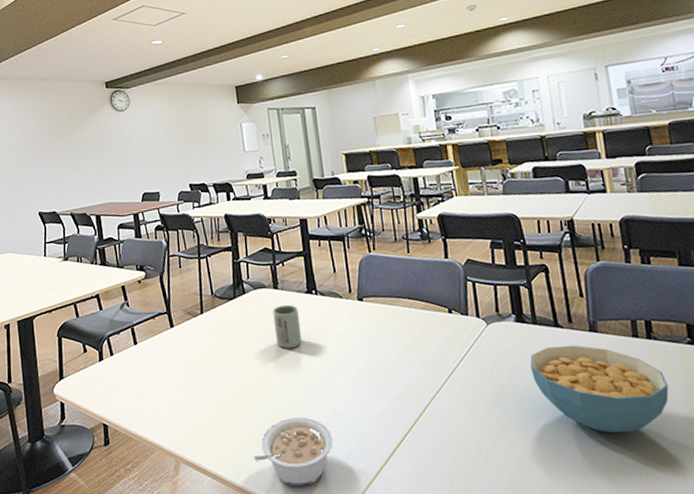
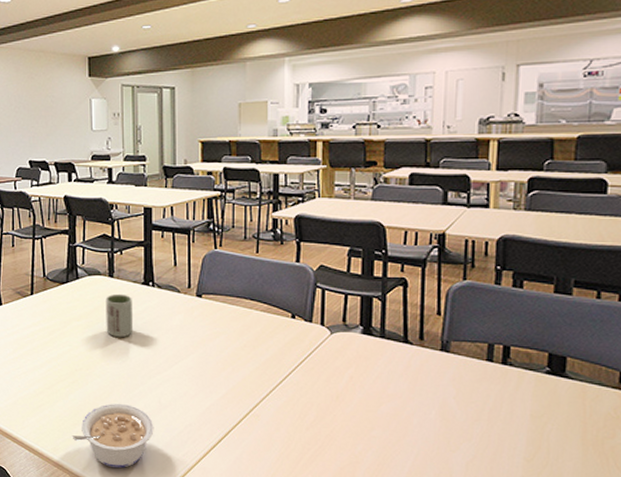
cereal bowl: present [529,345,669,433] -> none [369,362,515,453]

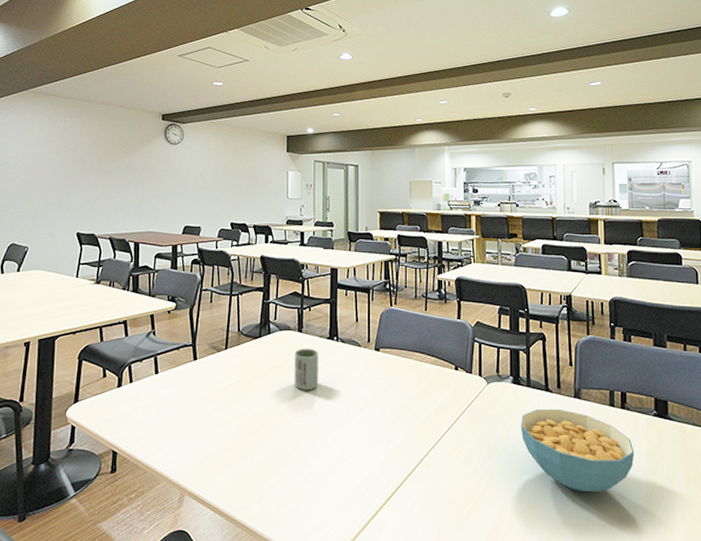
legume: present [72,403,154,469] -> none [257,457,336,526]
cereal bowl: none [369,362,515,453] -> present [520,408,635,492]

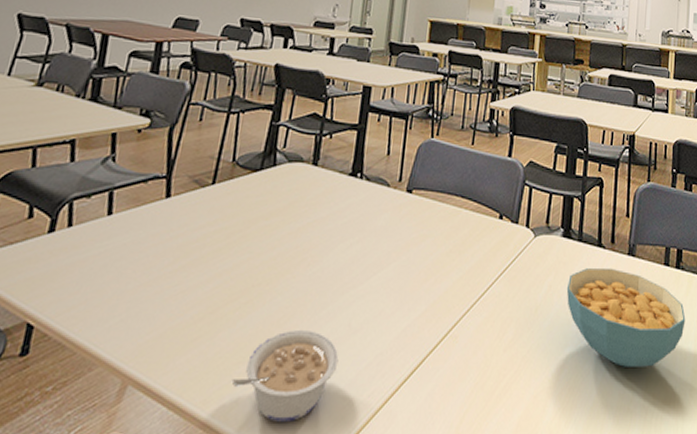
legume: none [257,457,336,526] -> present [231,329,339,423]
cup: present [294,348,319,391] -> none [299,186,335,242]

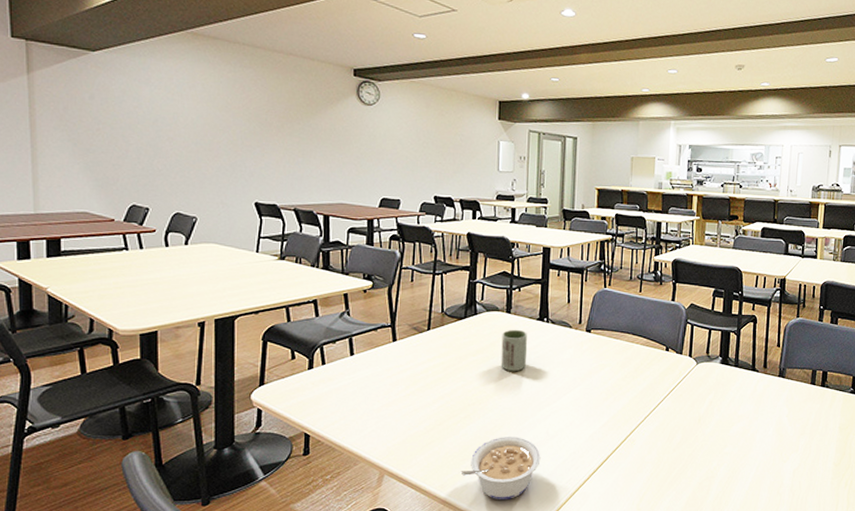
cup: none [299,186,335,242] -> present [500,329,528,372]
cereal bowl: present [566,267,686,367] -> none [725,387,829,462]

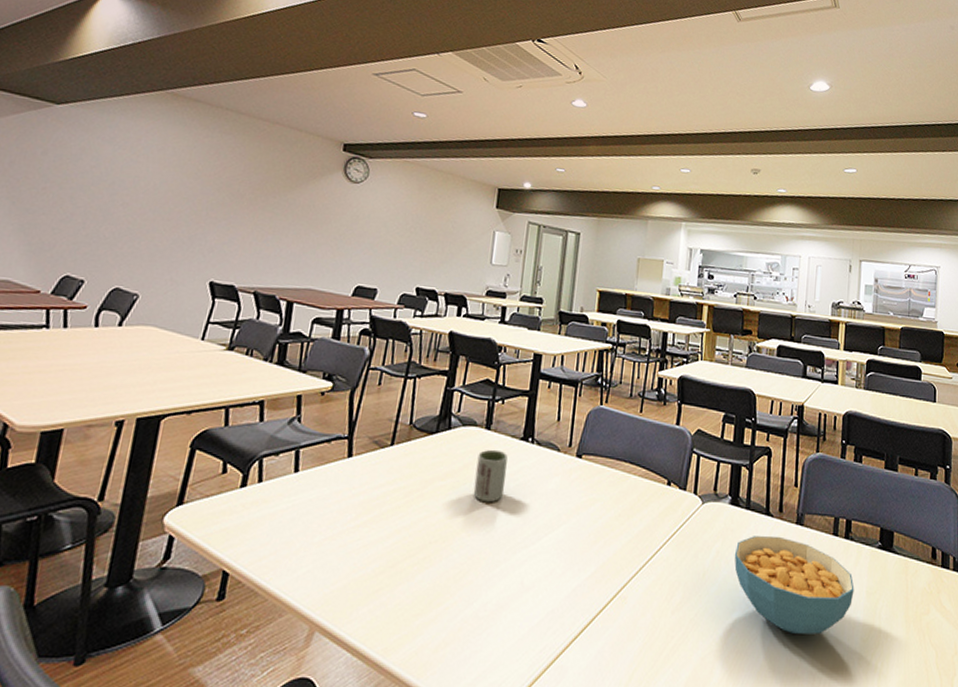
legume: present [460,435,541,501] -> none [410,585,512,673]
cereal bowl: none [725,387,829,462] -> present [734,535,855,635]

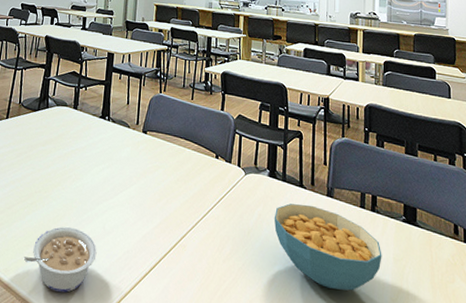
legume: none [410,585,512,673] -> present [23,226,97,293]
cup: present [473,449,508,503] -> none [66,124,90,165]

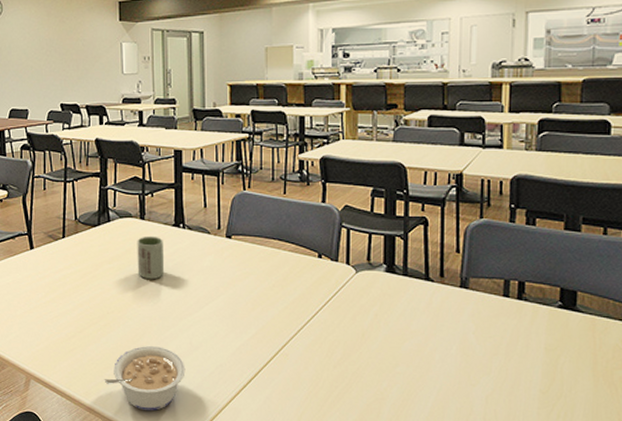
cup: none [66,124,90,165] -> present [137,236,165,280]
cereal bowl: present [274,203,382,291] -> none [393,299,531,387]

